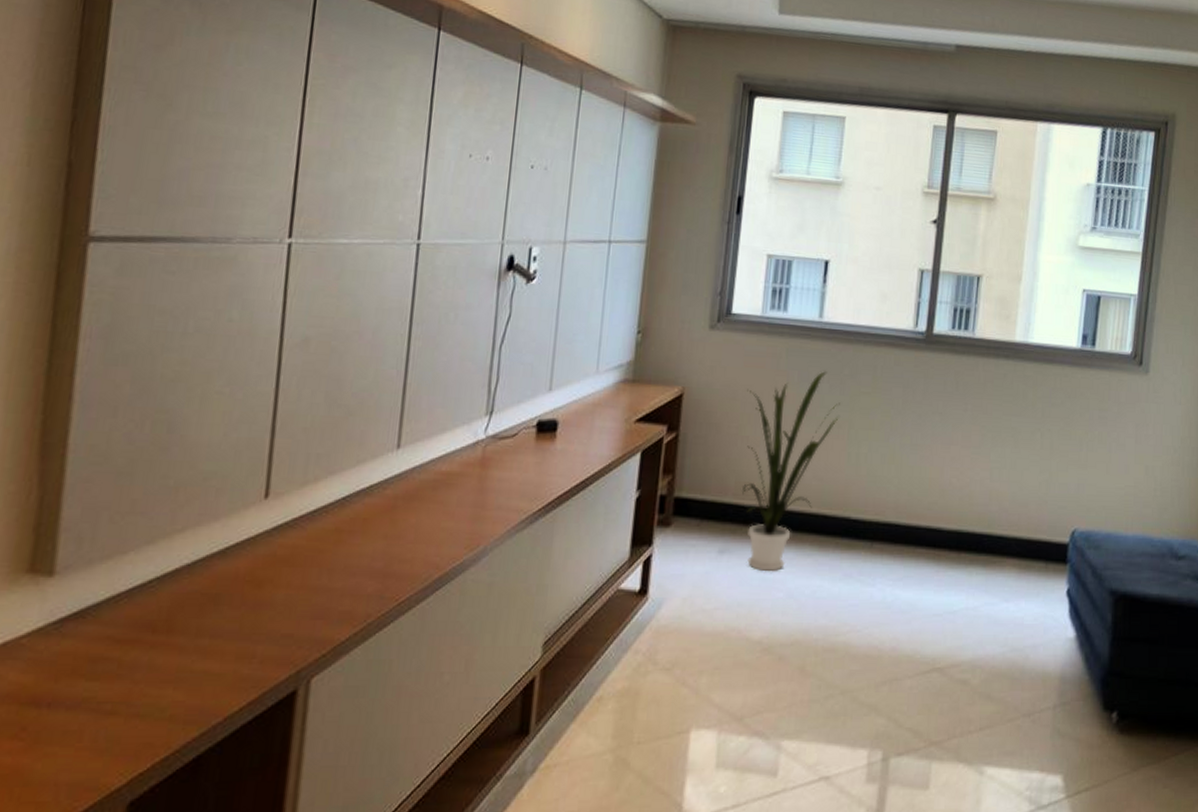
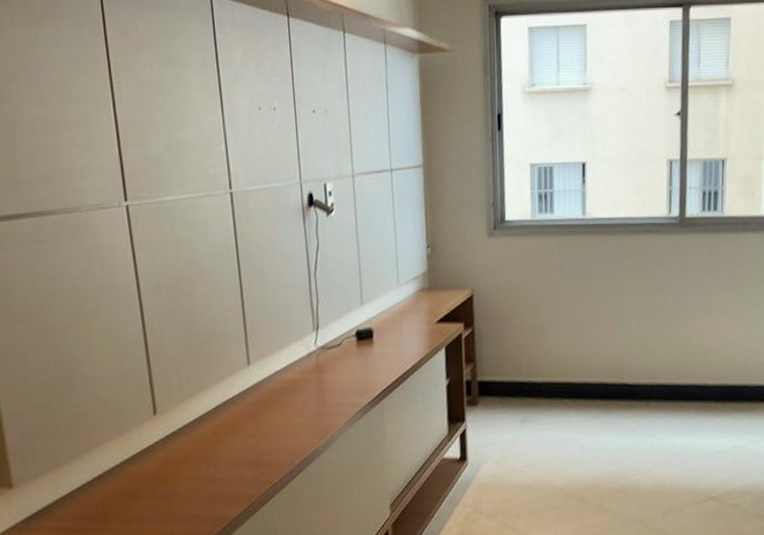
house plant: present [742,371,840,572] -> none [527,262,609,434]

